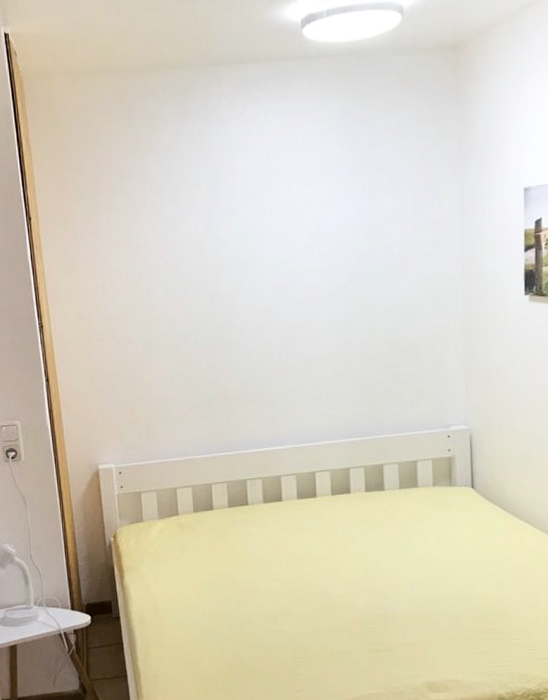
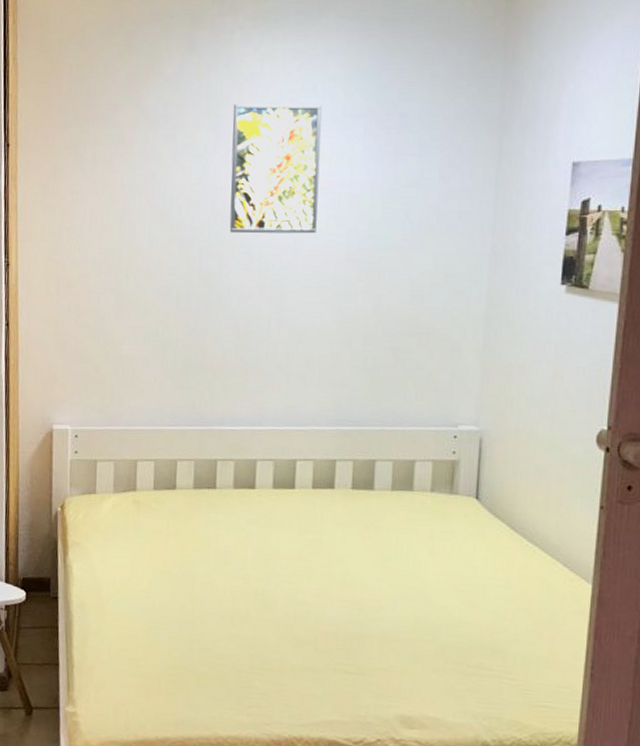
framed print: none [227,157,311,279] -> present [229,103,322,234]

